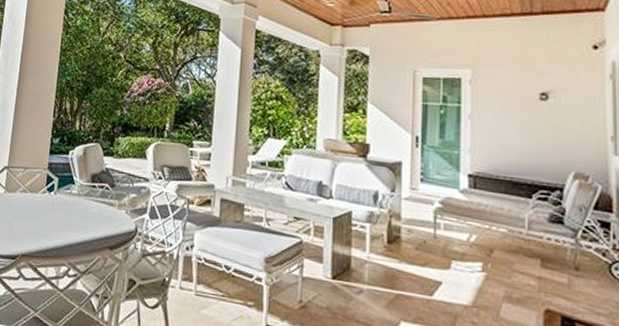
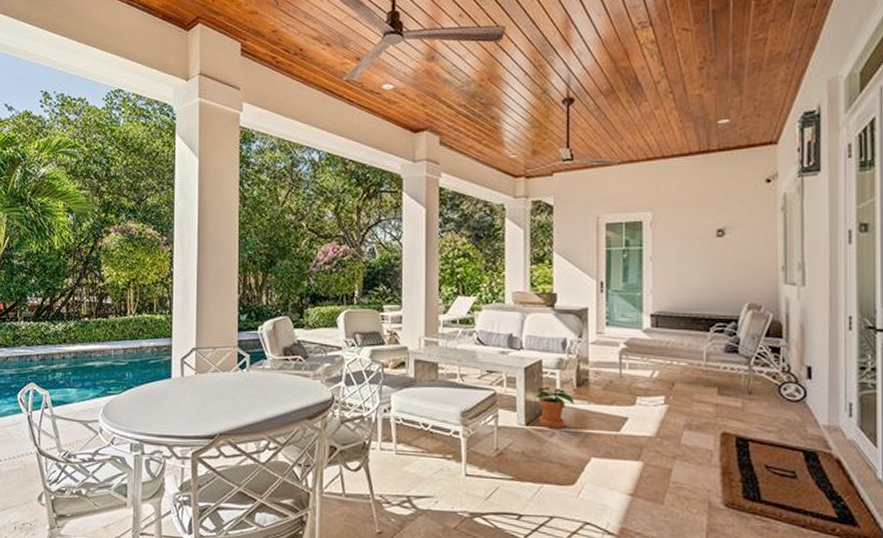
potted plant: none [342,240,385,287] -> present [535,387,574,429]

